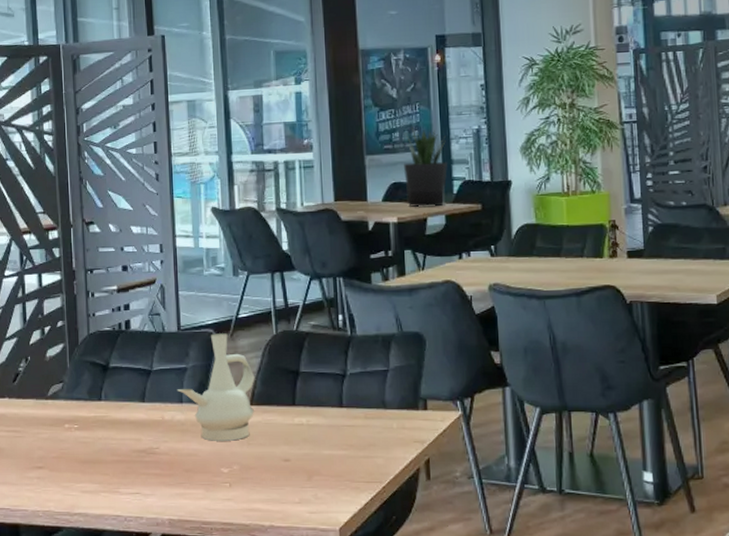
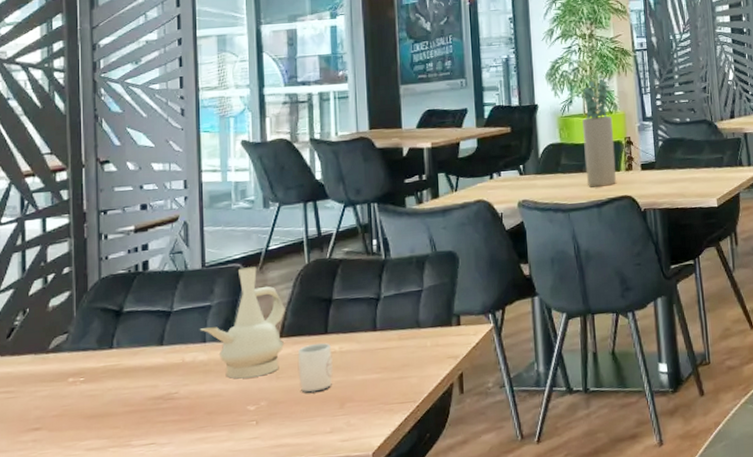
mug: none [267,414,301,462] -> present [297,342,333,393]
planter: present [404,124,447,207] -> none [437,55,479,132]
vase: none [561,143,599,275] -> present [582,69,617,188]

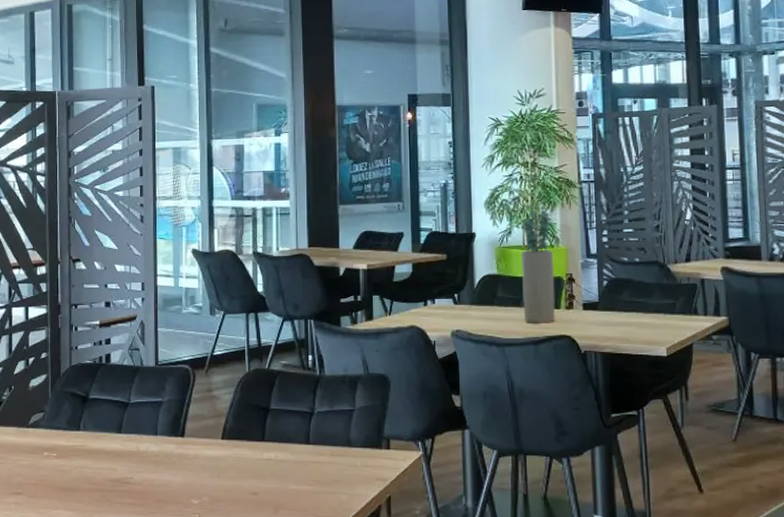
coffeepot: present [200,266,285,379] -> none [153,369,227,473]
mug: present [297,342,333,393] -> none [237,448,268,495]

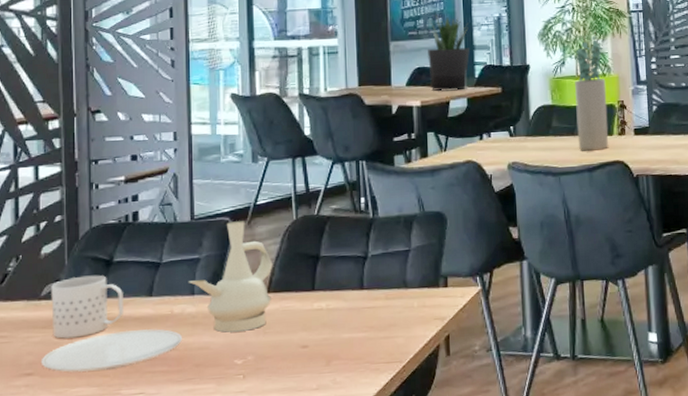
plate: none [28,463,147,496] -> present [40,329,183,373]
mug: none [37,409,98,465] -> present [51,275,125,339]
coffeepot: none [153,369,227,473] -> present [189,221,273,333]
planter: none [375,177,415,255] -> present [428,12,470,91]

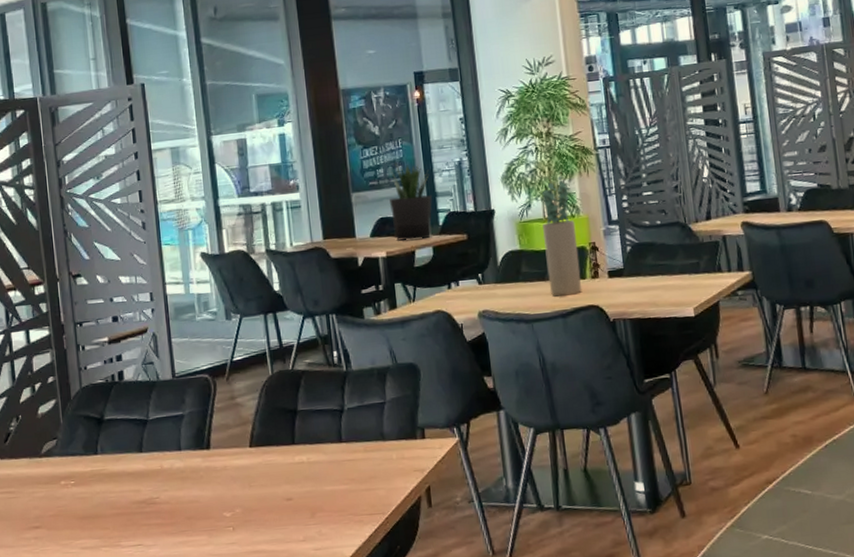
plate: present [40,329,183,373] -> none [46,483,174,526]
mug: present [51,275,125,339] -> none [50,432,118,494]
coffeepot: present [189,221,273,333] -> none [175,377,254,486]

